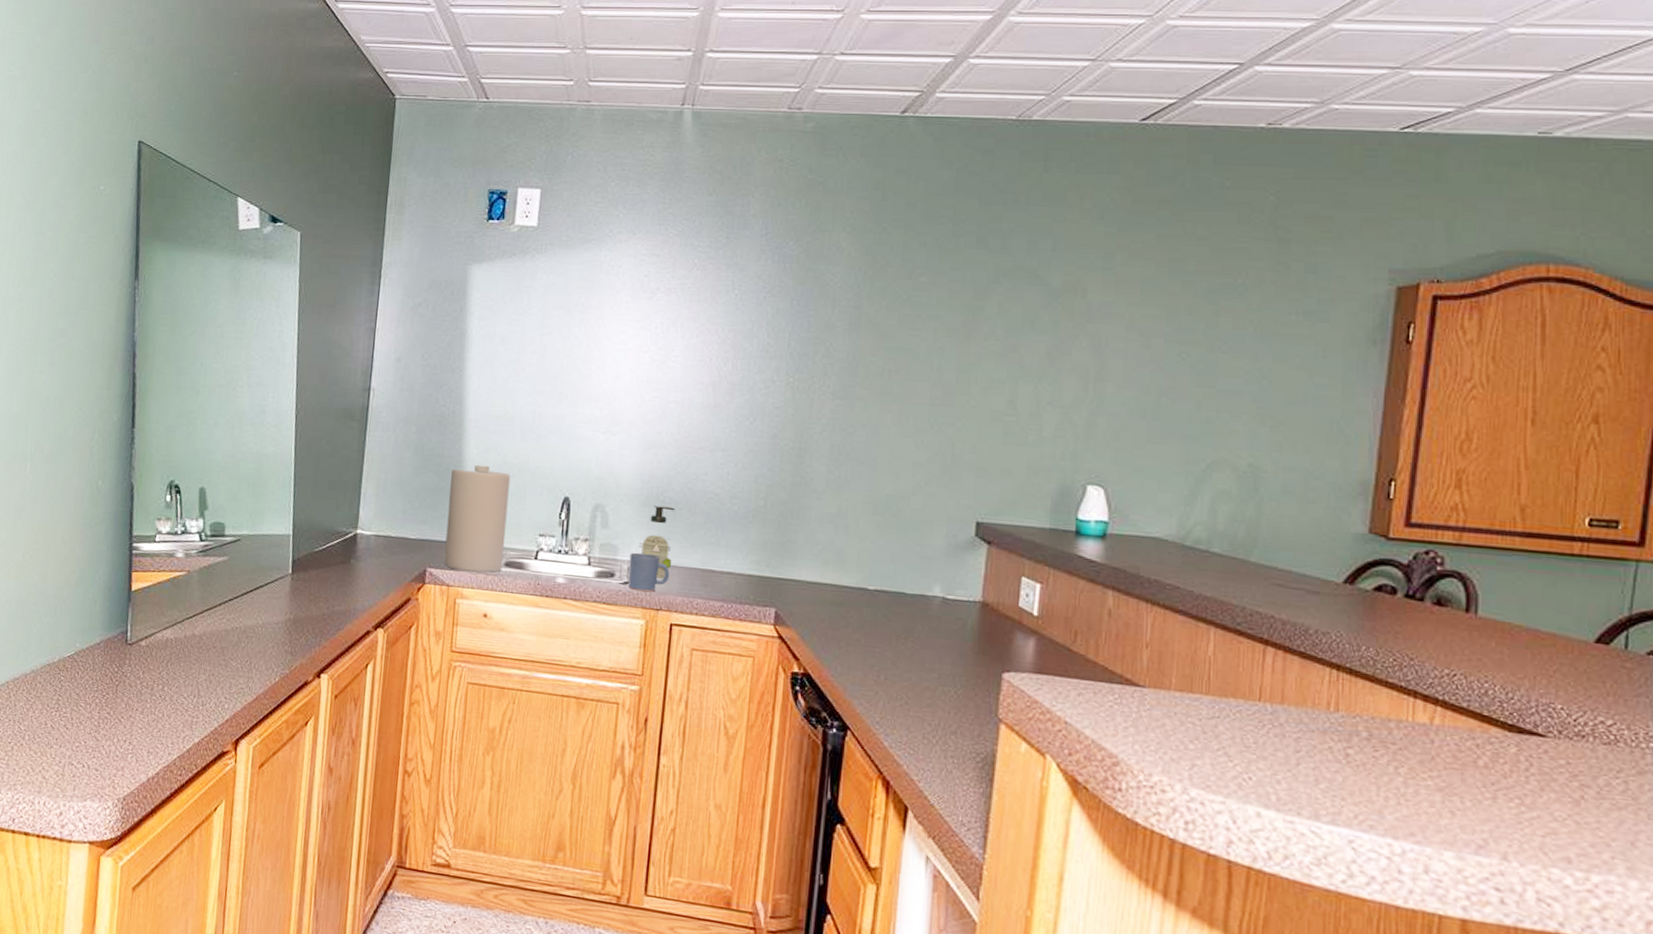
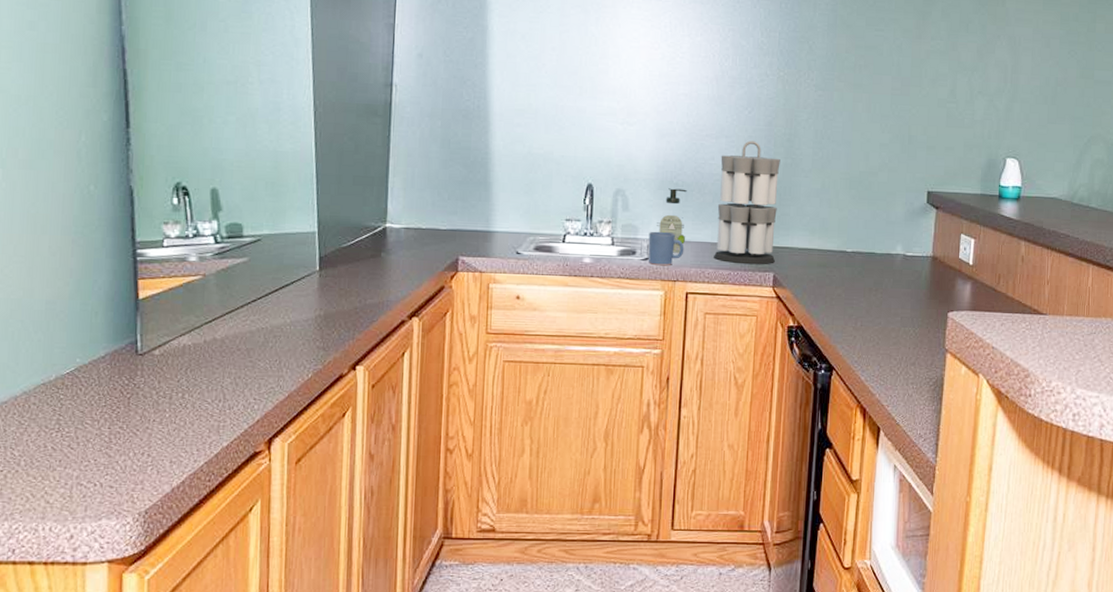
paper towel holder: present [444,464,511,573] -> none [475,156,536,258]
spice rack: none [704,455,787,598] -> present [714,140,780,265]

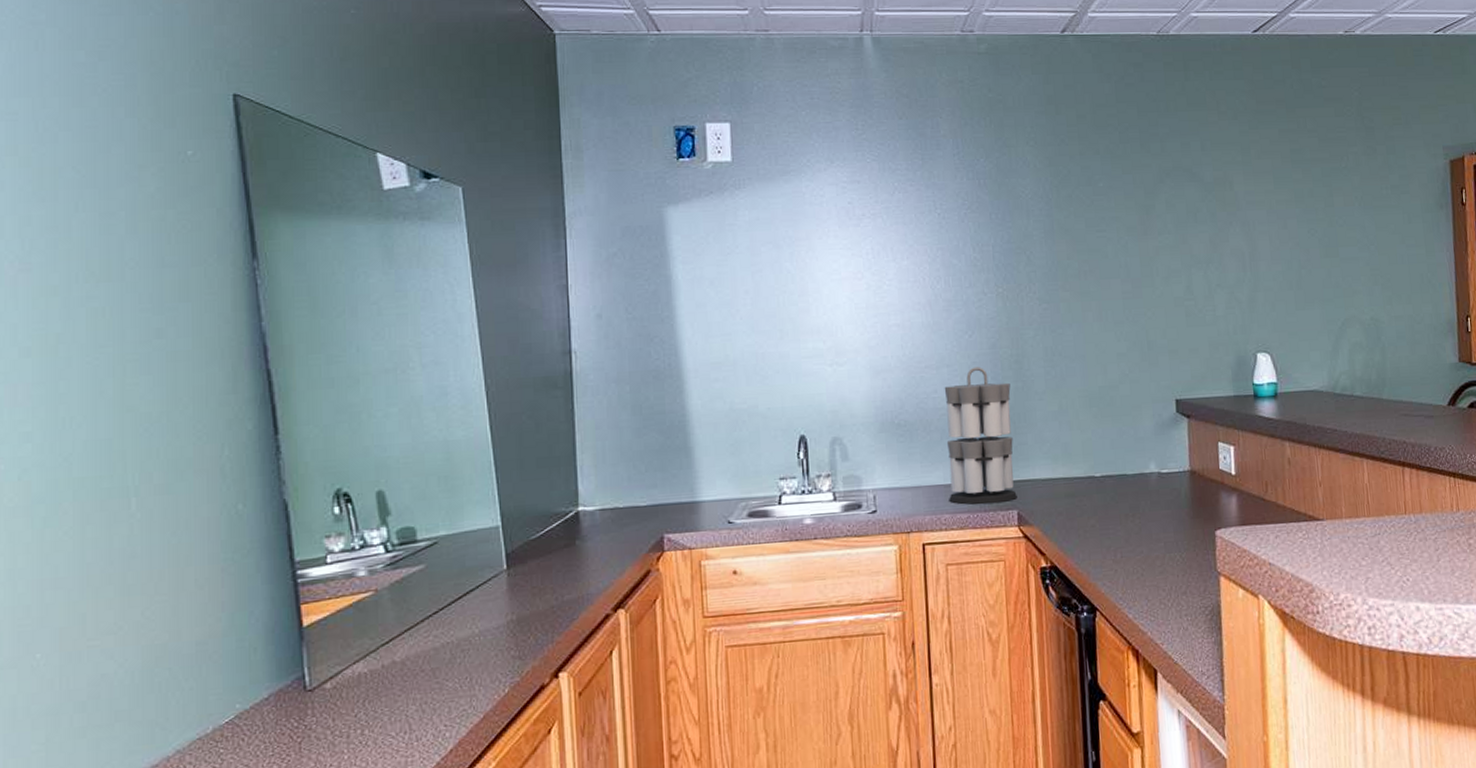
mug: present [648,231,684,266] -> none [874,478,916,518]
soap dispenser: present [657,188,687,253] -> none [881,429,916,501]

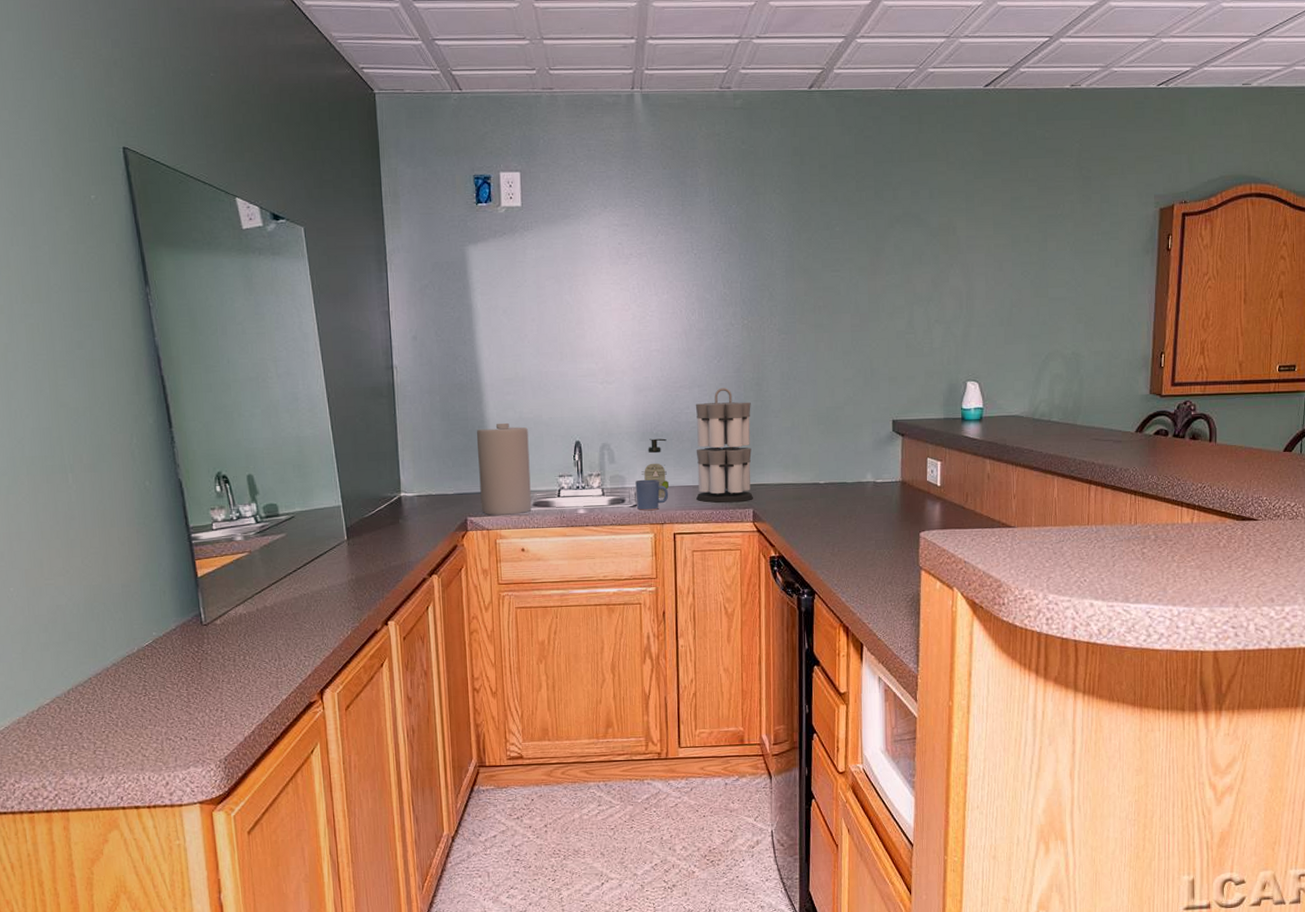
paper towel holder: none [675,415,746,531] -> present [476,422,532,516]
mug: none [874,478,916,518] -> present [635,479,669,511]
soap dispenser: none [881,429,916,501] -> present [642,438,670,498]

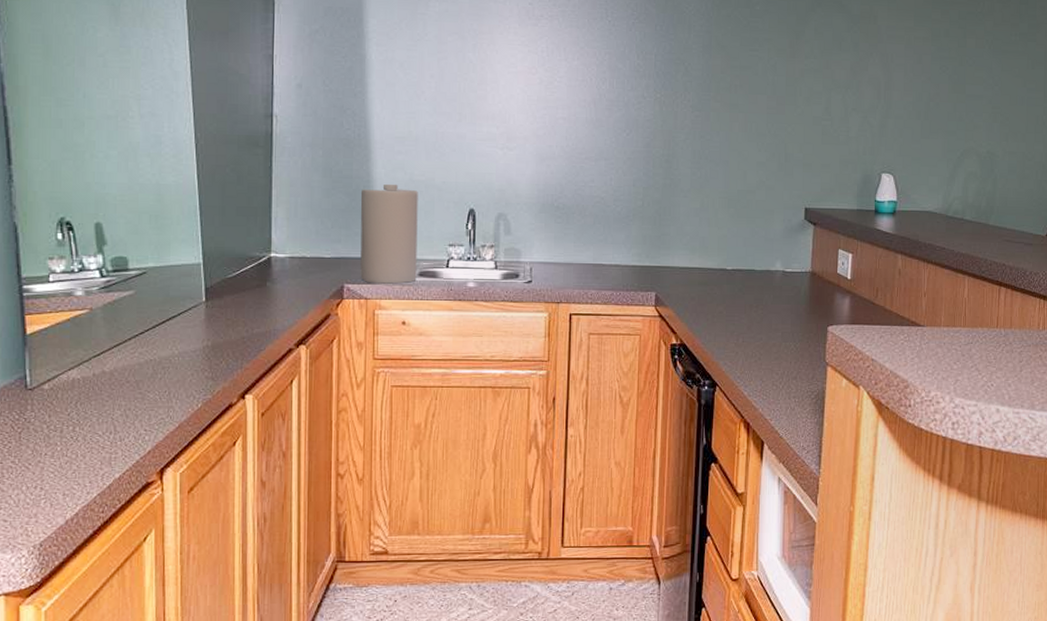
mug: present [635,479,669,511] -> none [531,254,567,288]
soap dispenser: present [642,438,670,498] -> none [539,211,568,275]
spice rack: present [695,387,753,504] -> none [596,162,659,285]

